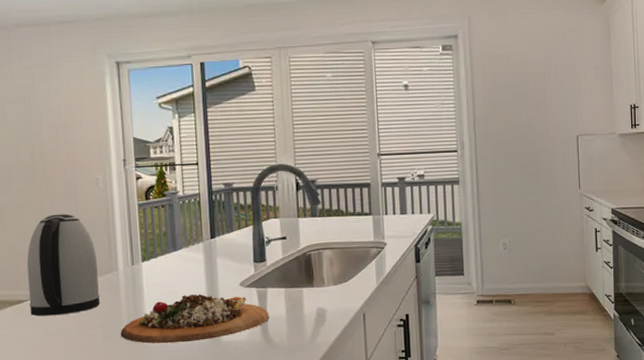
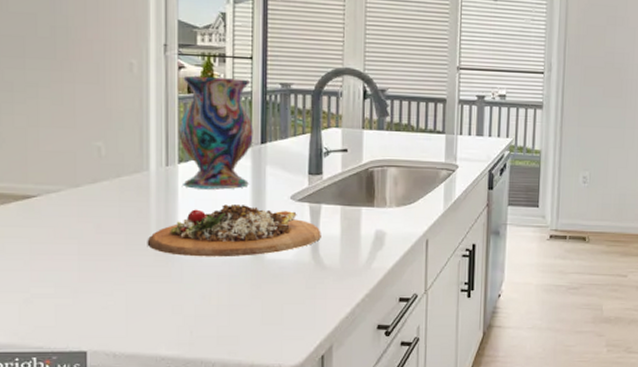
kettle: present [26,214,101,317] -> none [38,99,126,216]
vase: none [140,183,204,284] -> present [179,76,253,190]

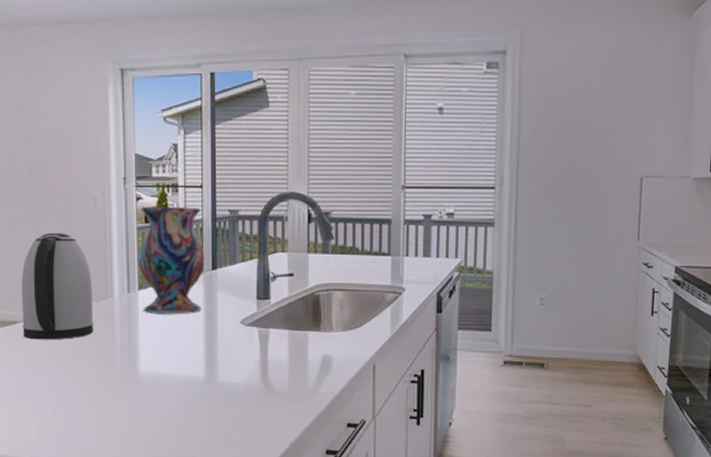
kettle: none [38,99,126,216] -> present [21,232,94,340]
cutting board: present [147,204,321,257] -> none [113,329,270,380]

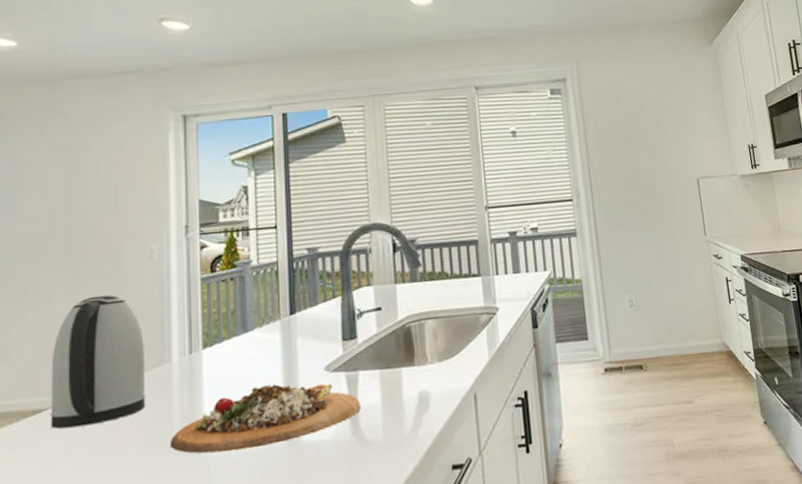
cutting board: none [113,329,270,380] -> present [170,383,361,454]
vase: present [138,207,205,315] -> none [202,249,282,375]

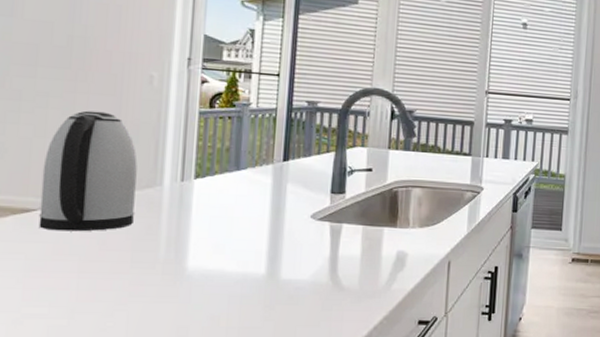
cutting board: present [170,383,361,454] -> none [154,222,341,277]

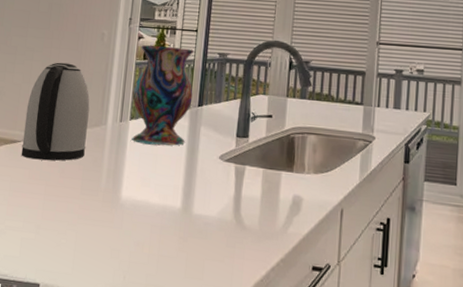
vase: none [197,91,276,207] -> present [131,45,193,146]

